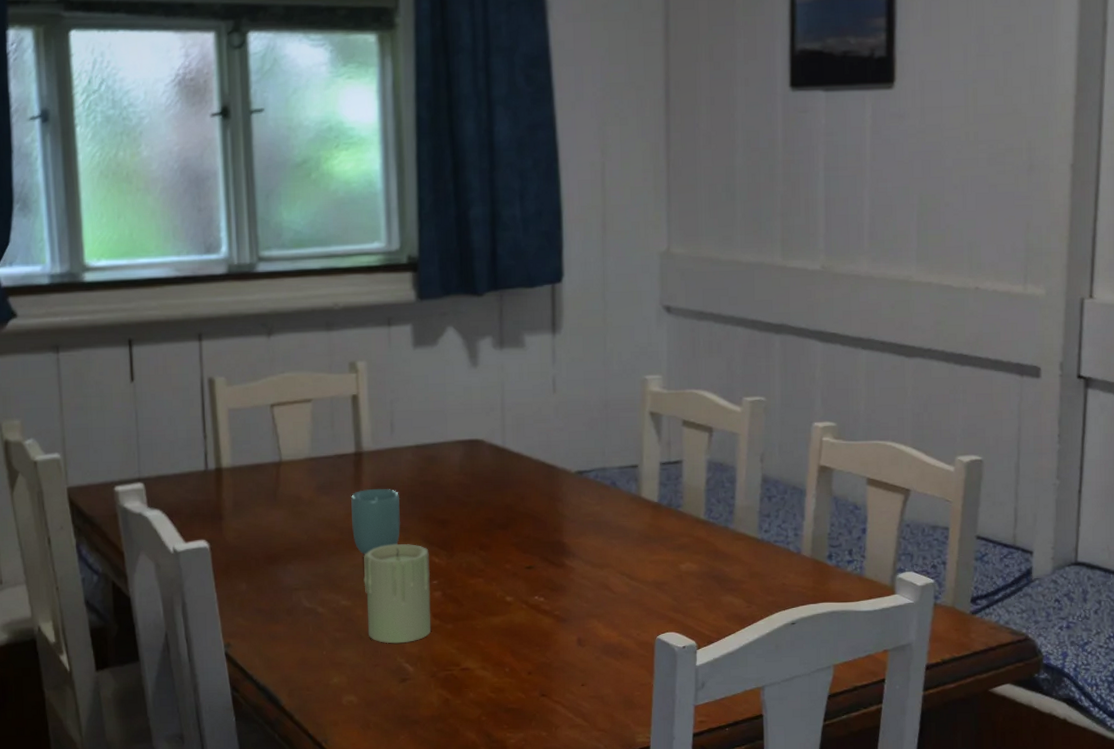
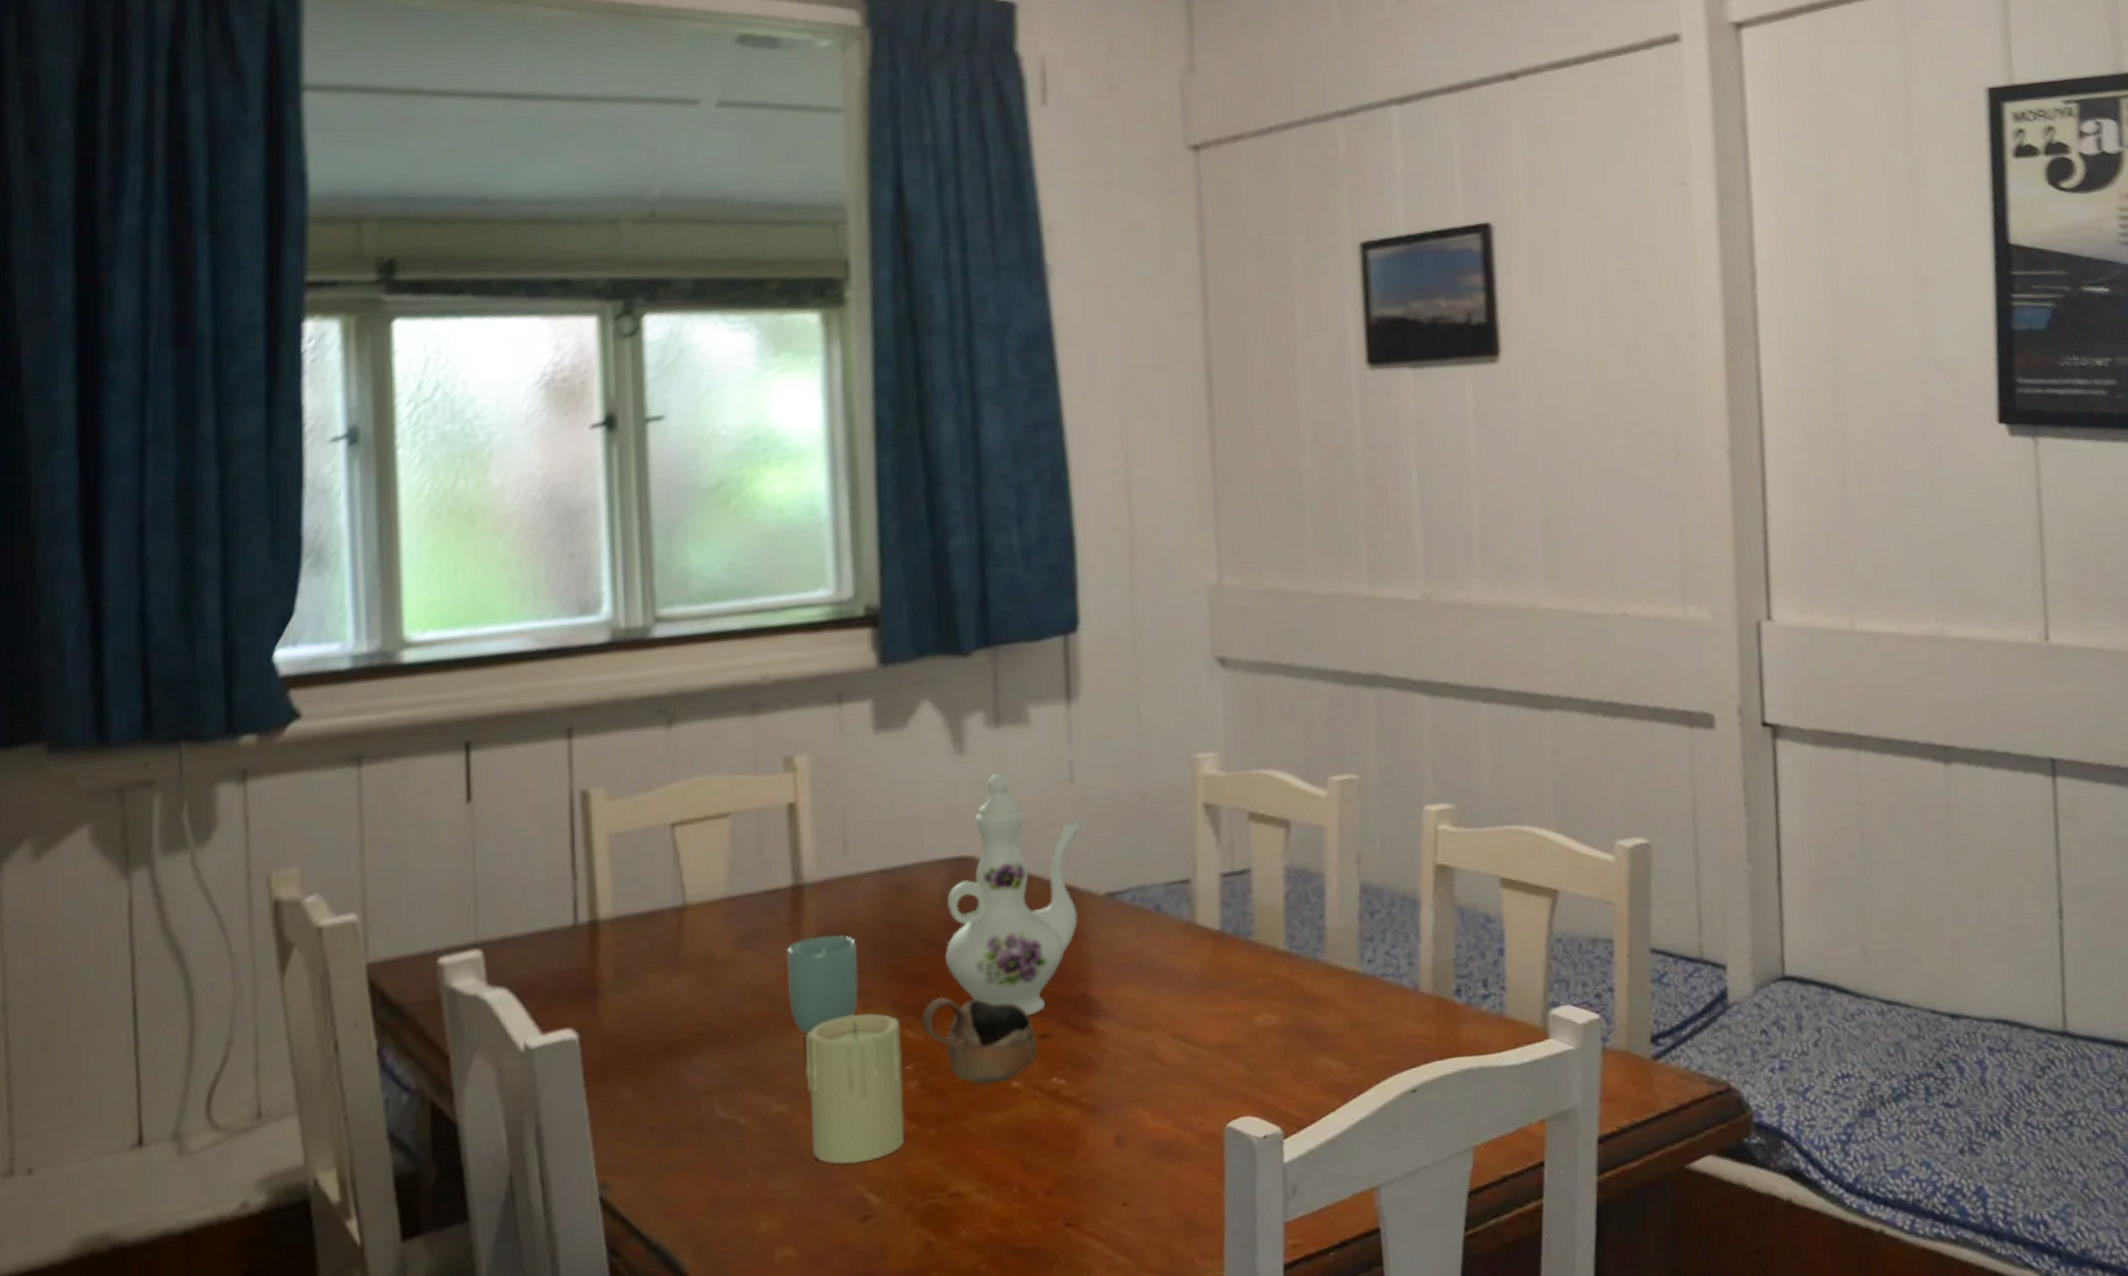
cup: none [444,535,525,598] -> present [921,996,1038,1085]
ewer: none [461,381,566,553] -> present [944,773,1088,1016]

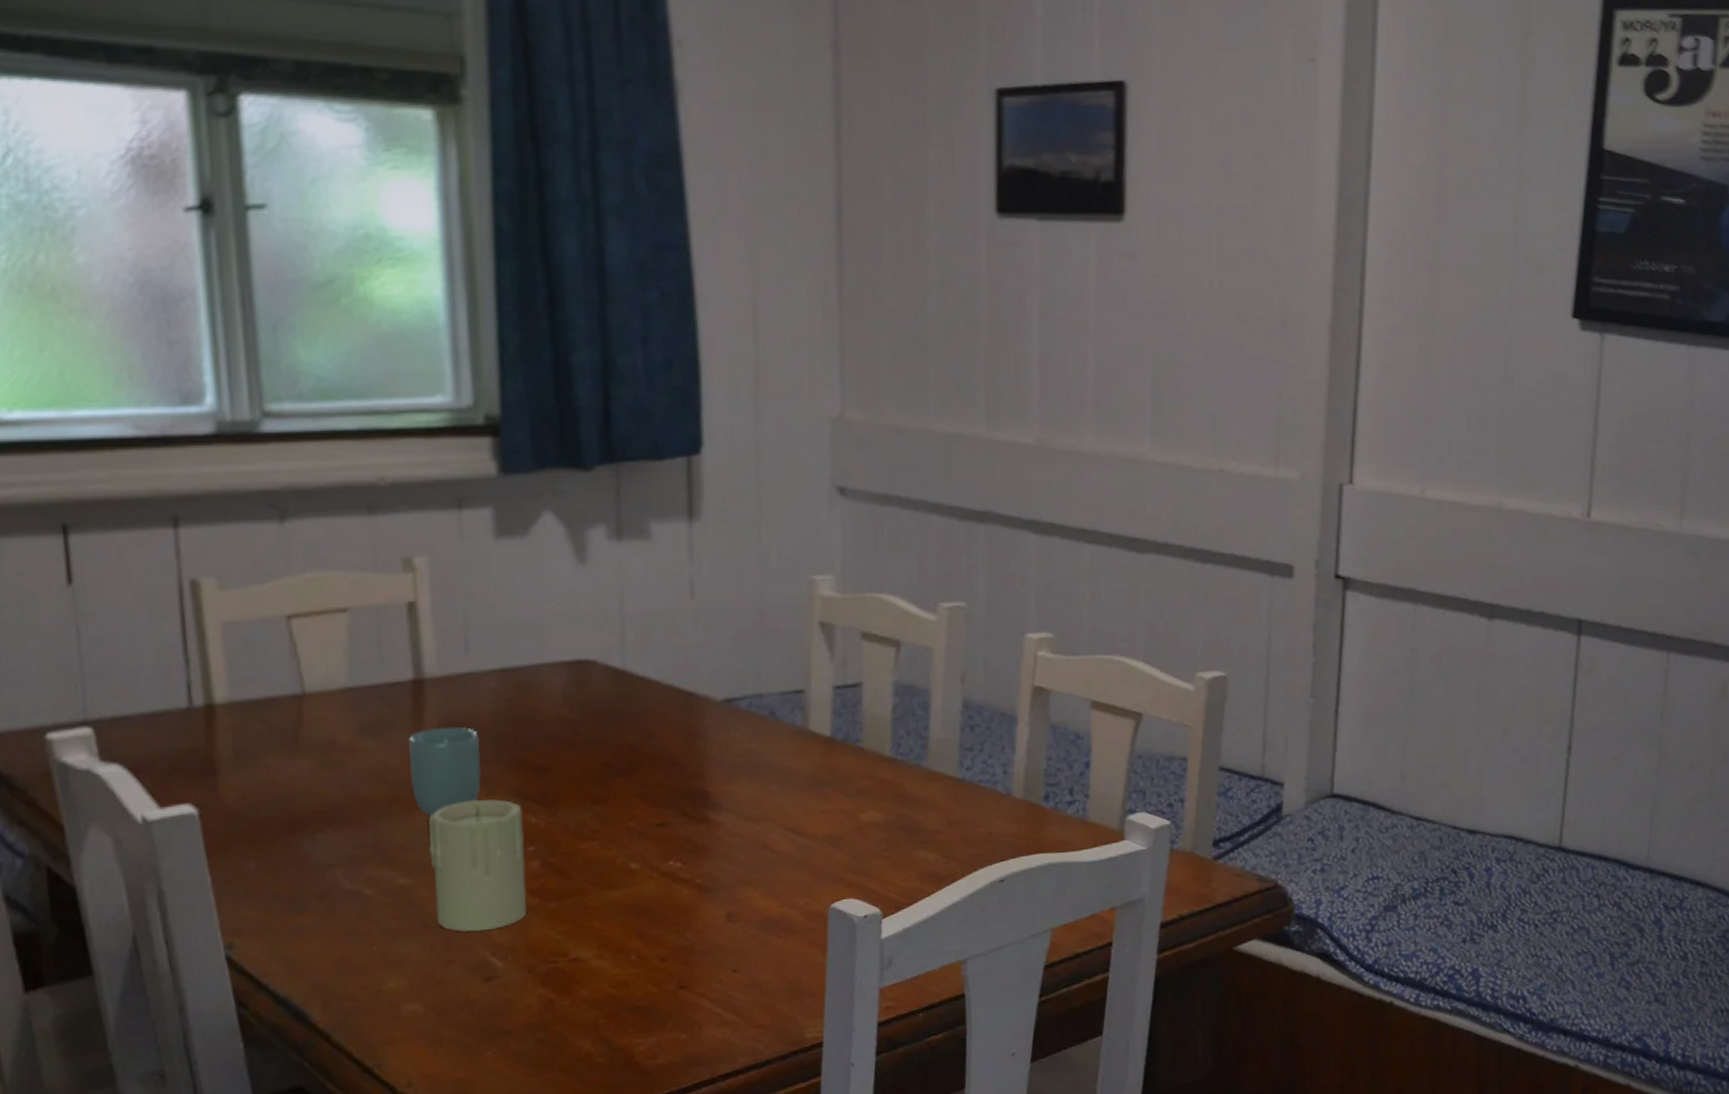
cup: present [921,996,1038,1085] -> none [543,786,655,866]
ewer: present [944,773,1088,1016] -> none [566,583,708,806]

